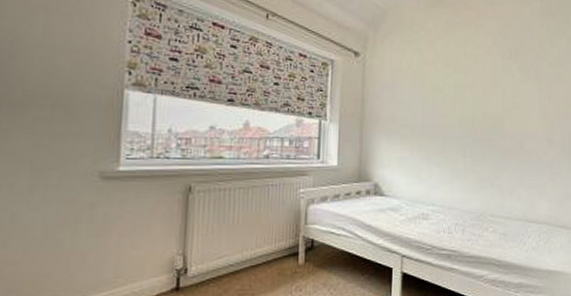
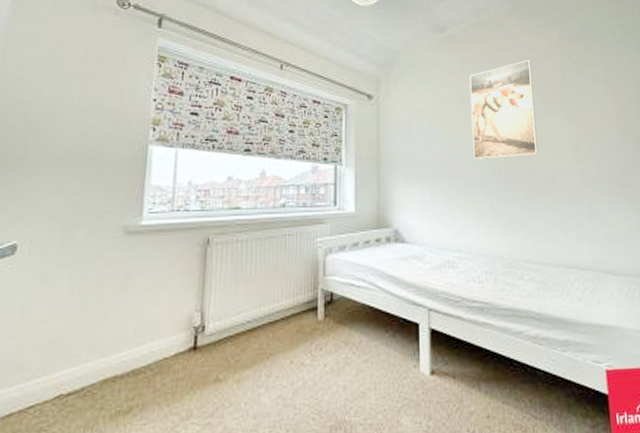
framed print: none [452,27,513,121] -> present [469,59,538,159]

